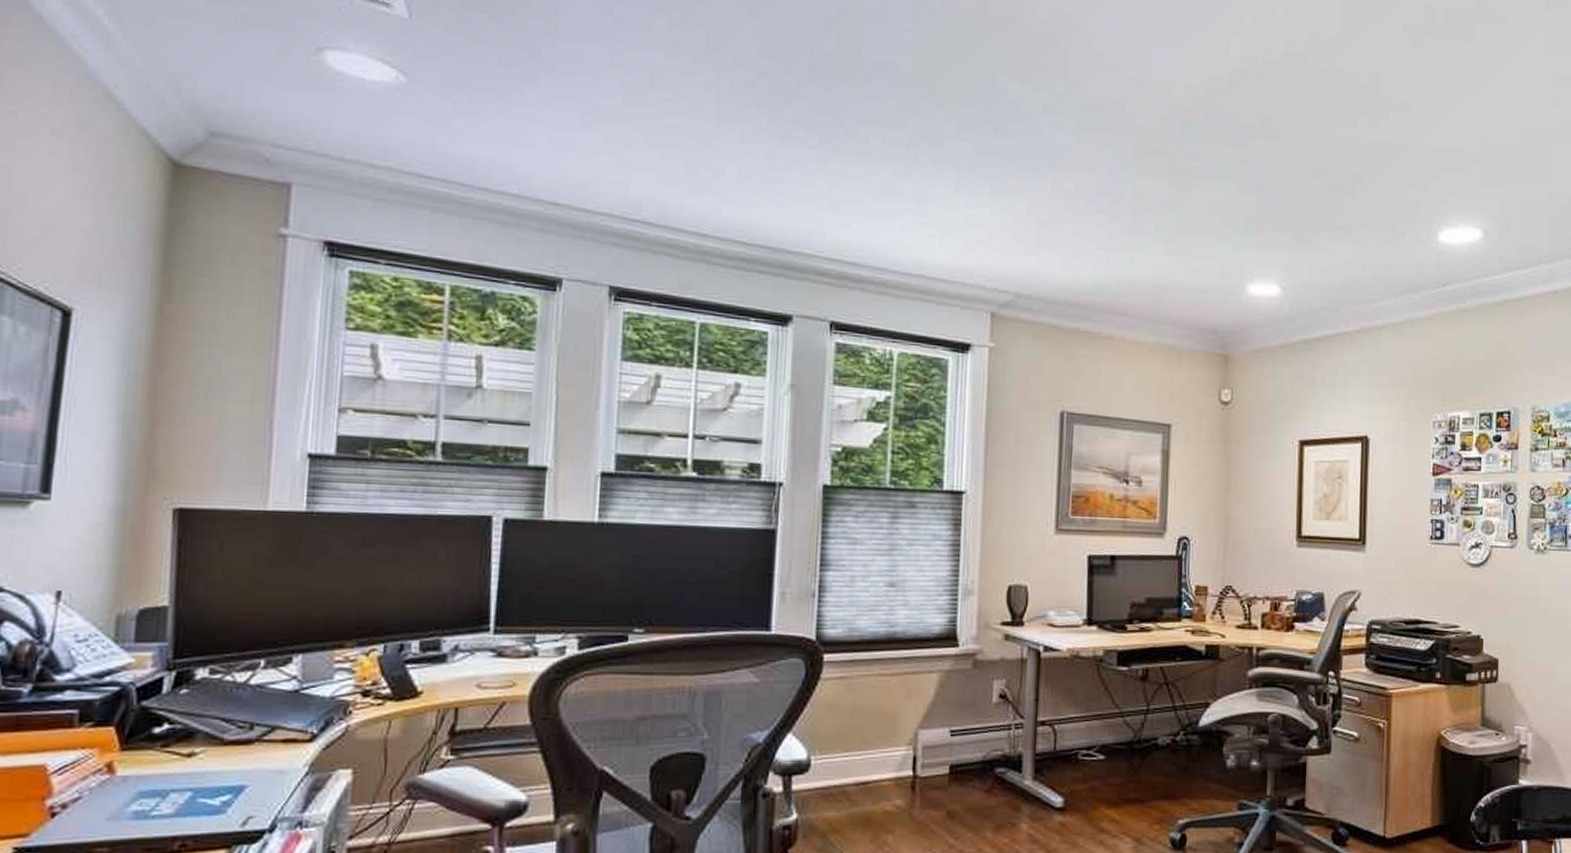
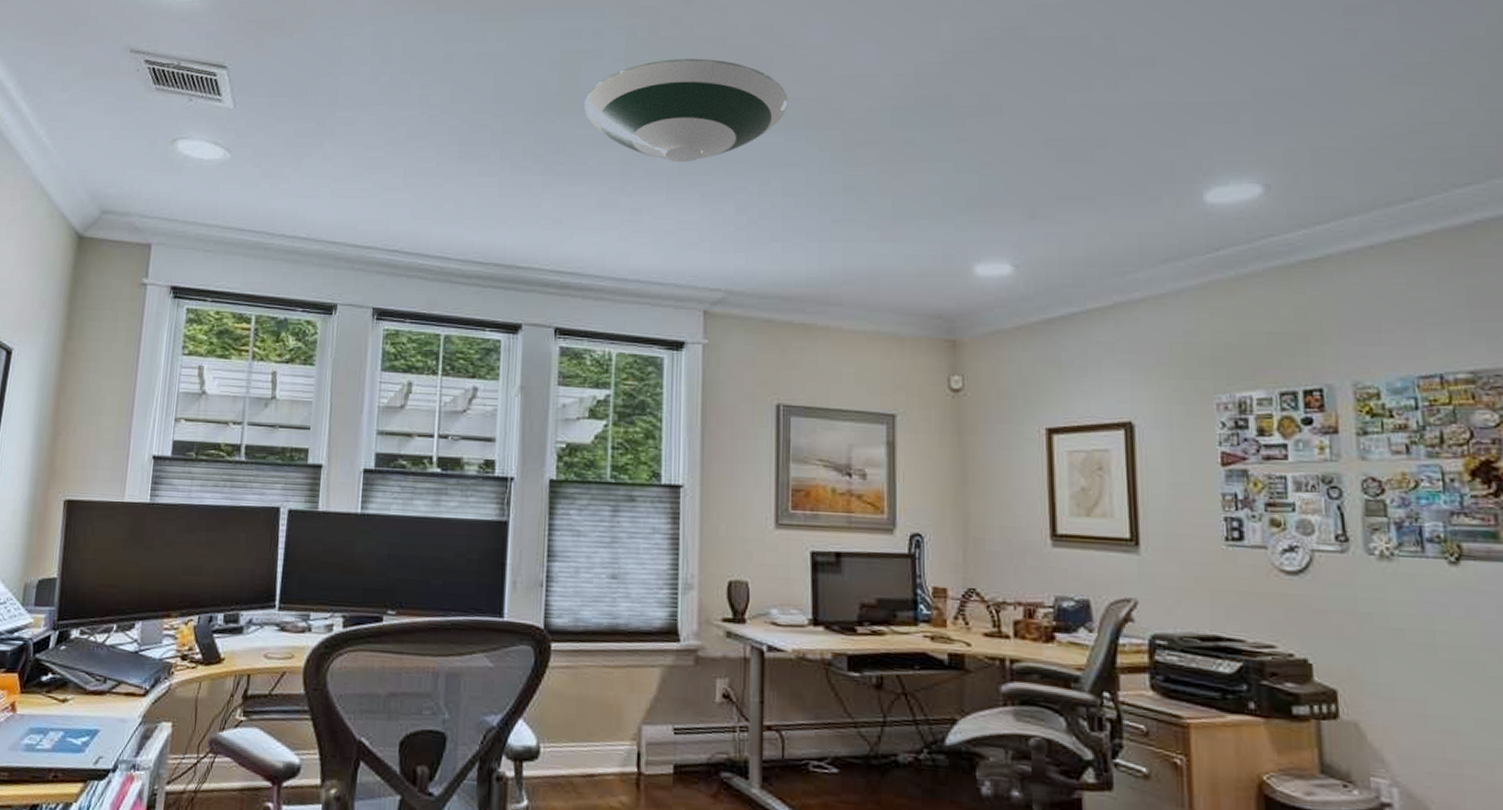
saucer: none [866,35,1083,153] -> present [584,58,788,163]

